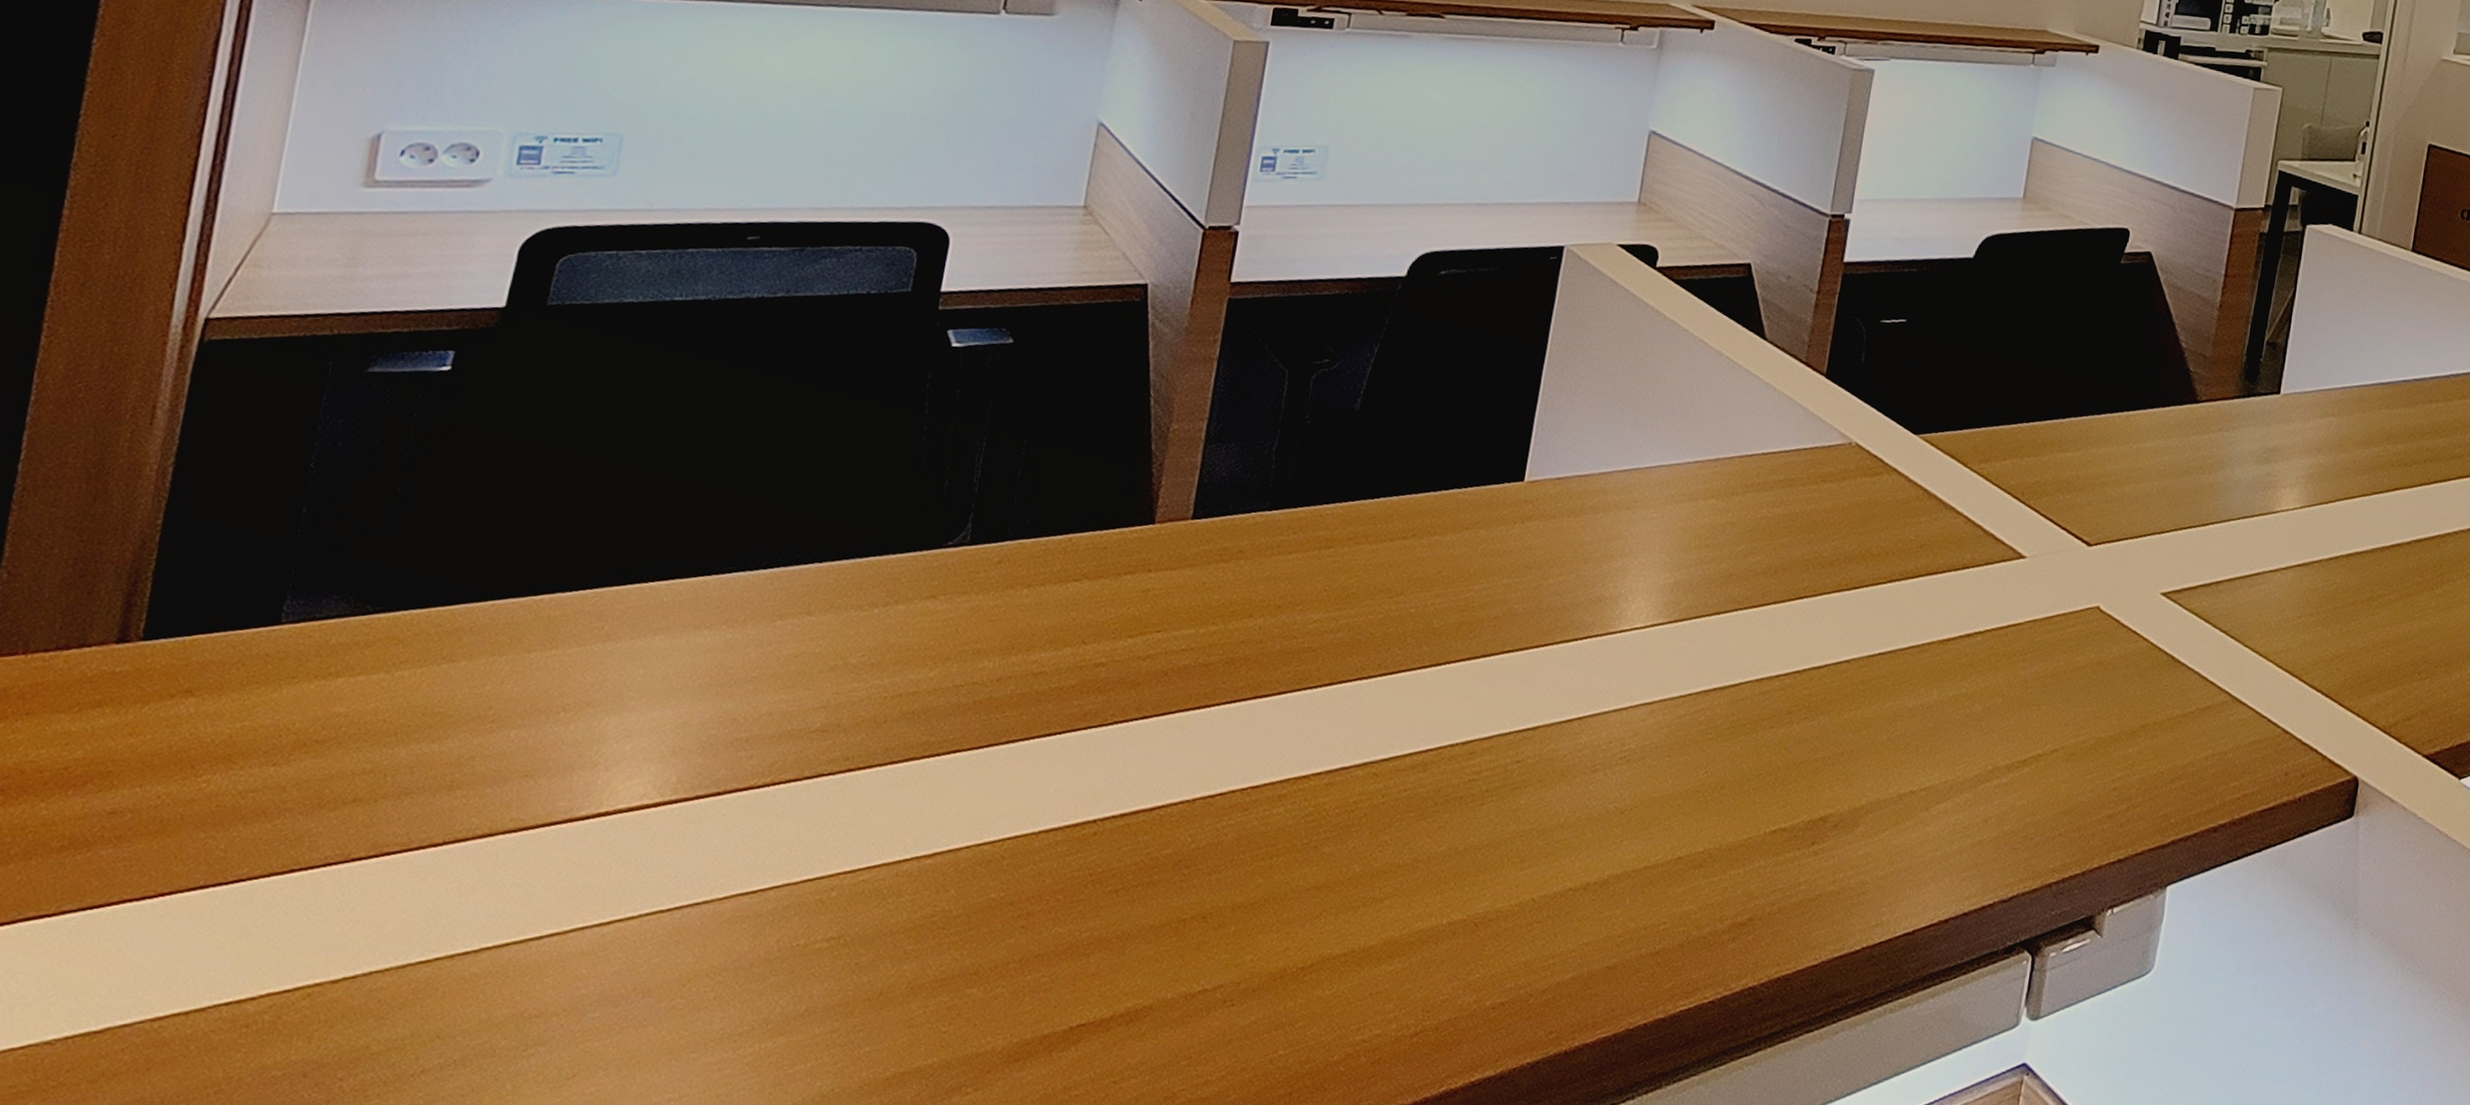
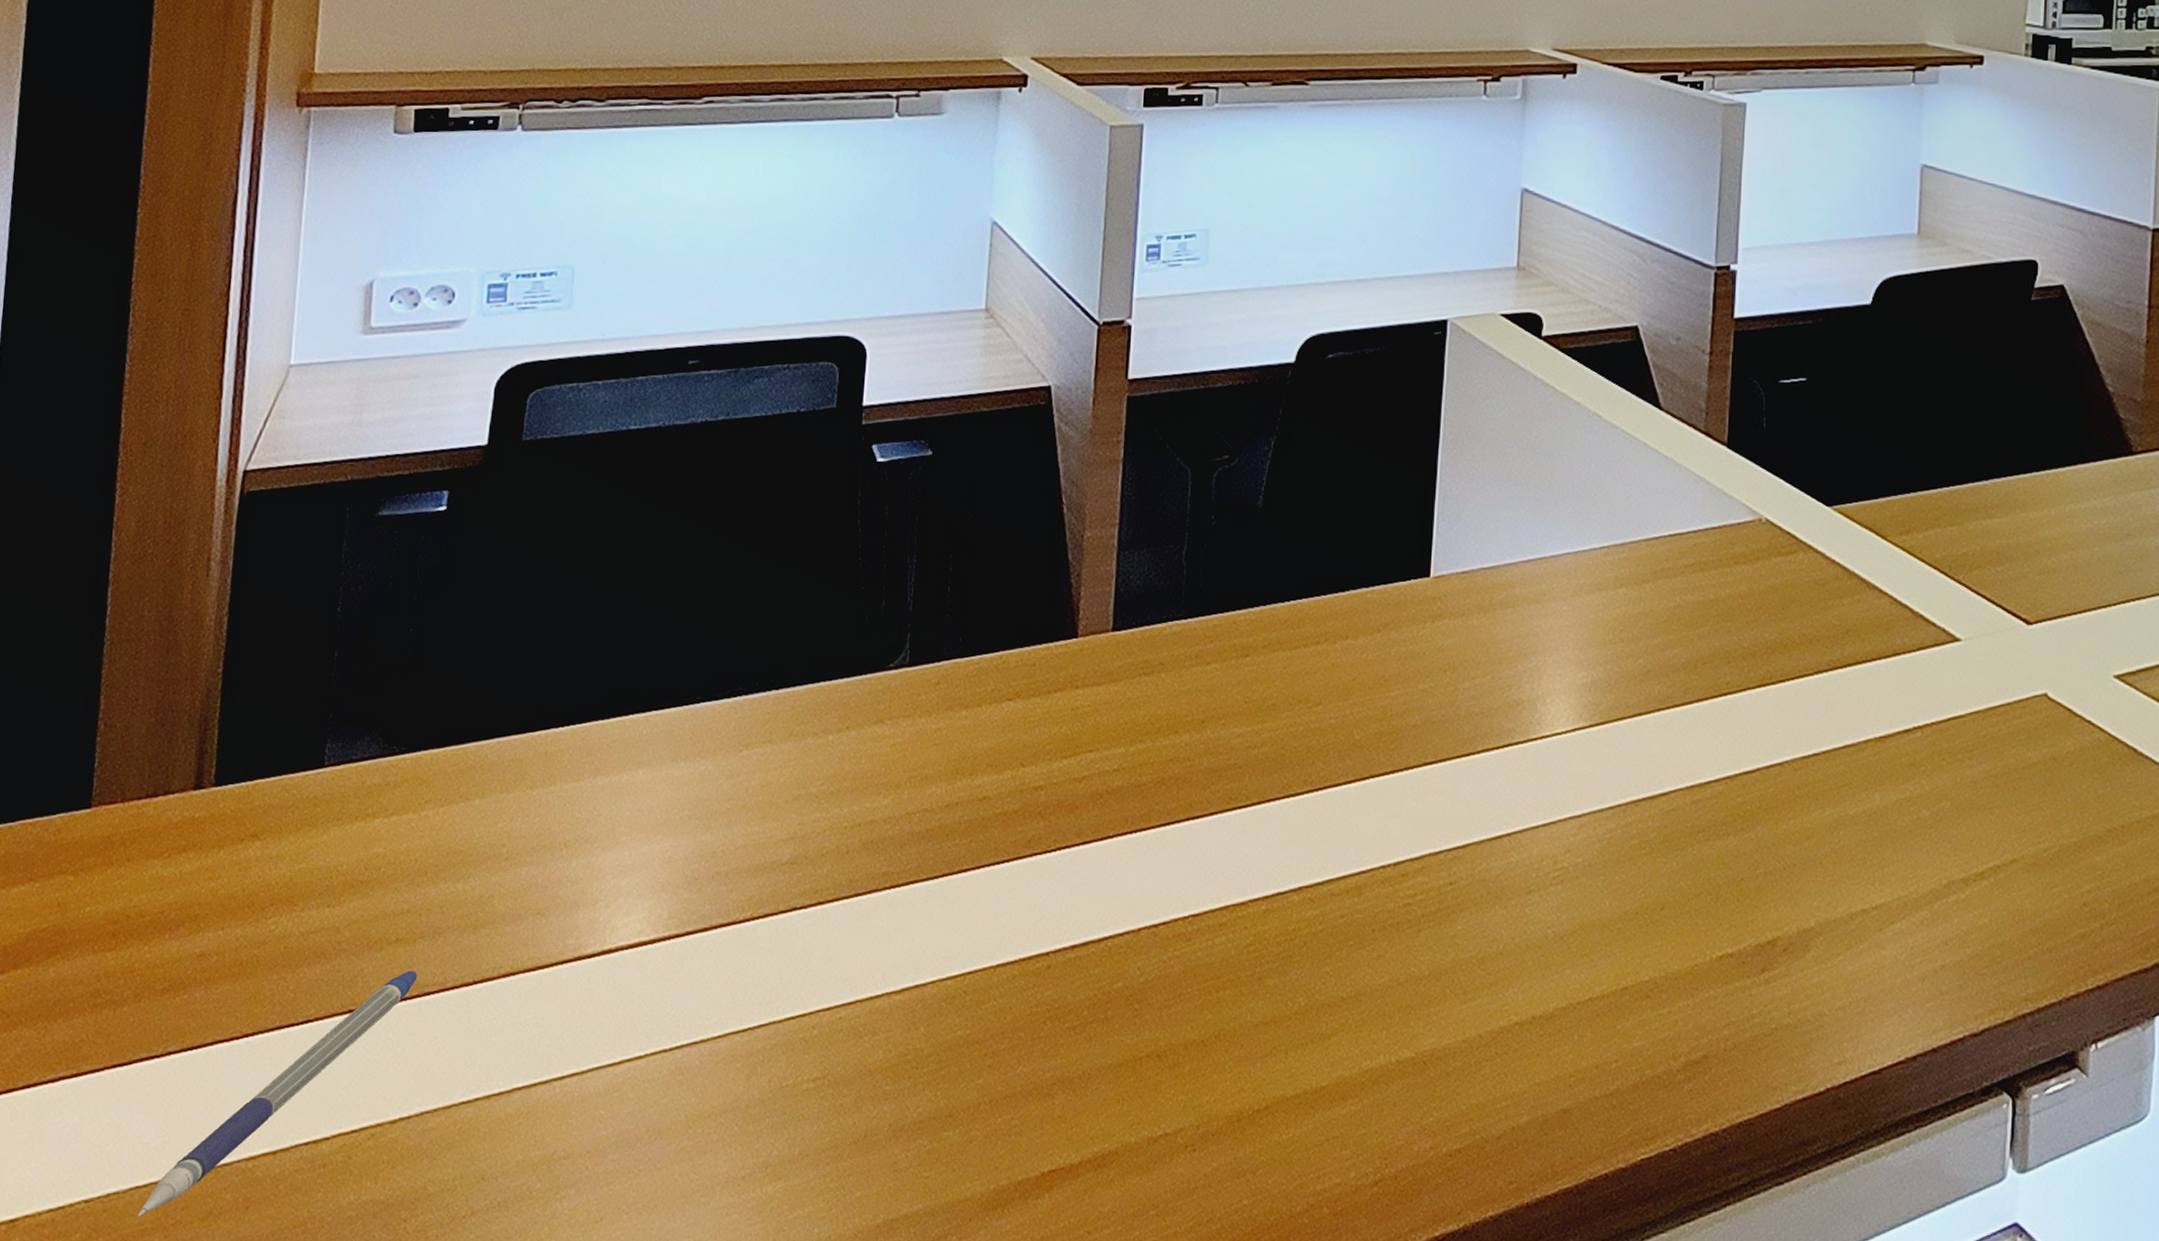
pen: none [9,830,377,1080] -> present [137,970,418,1217]

